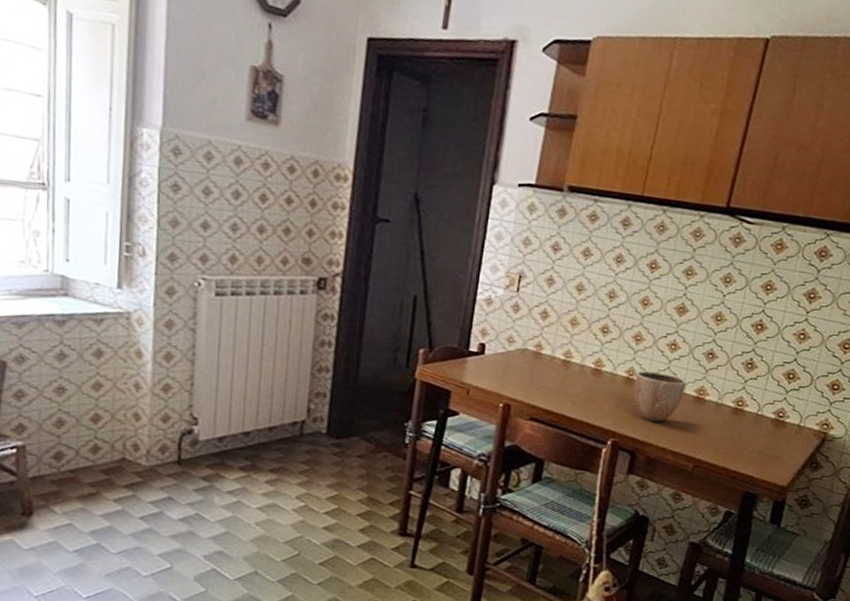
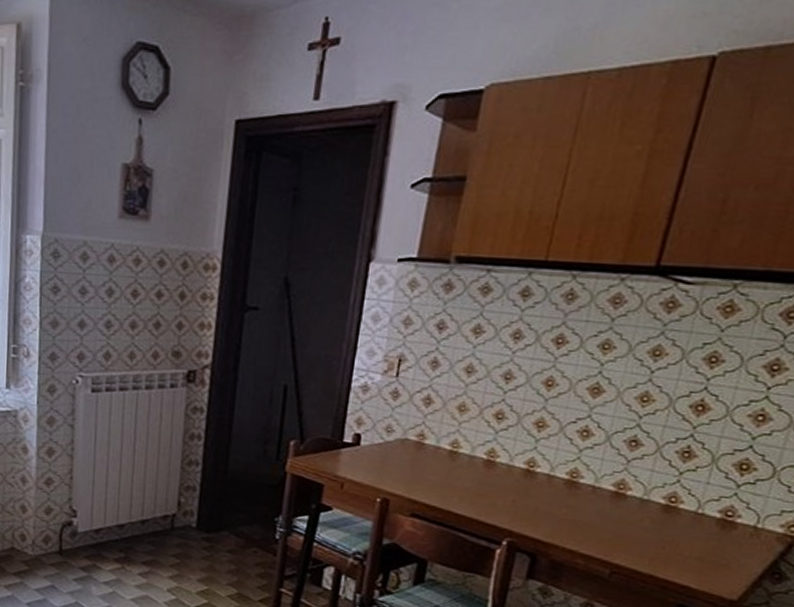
decorative bowl: present [634,371,686,423] -> none [535,461,601,522]

